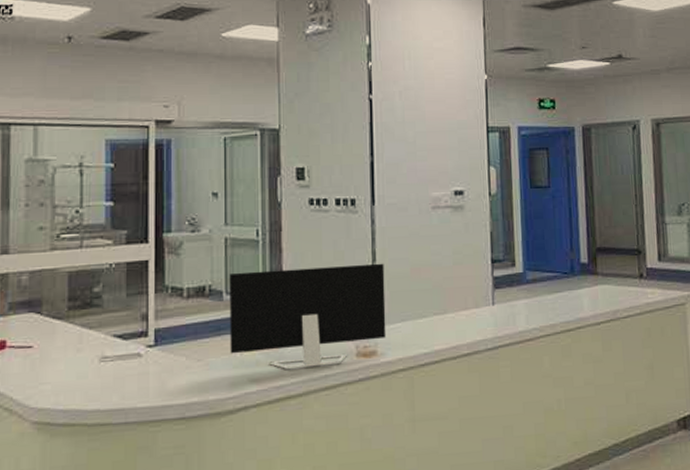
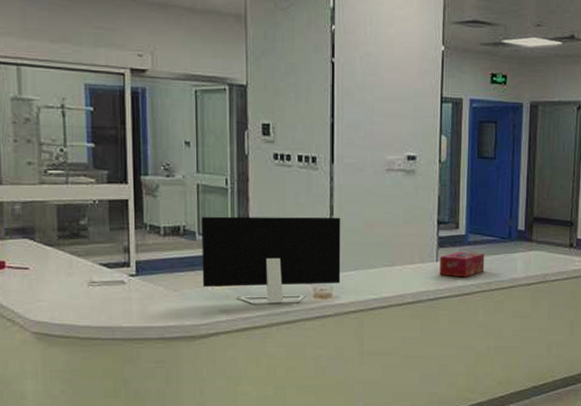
tissue box: none [496,291,547,321] -> present [440,251,485,278]

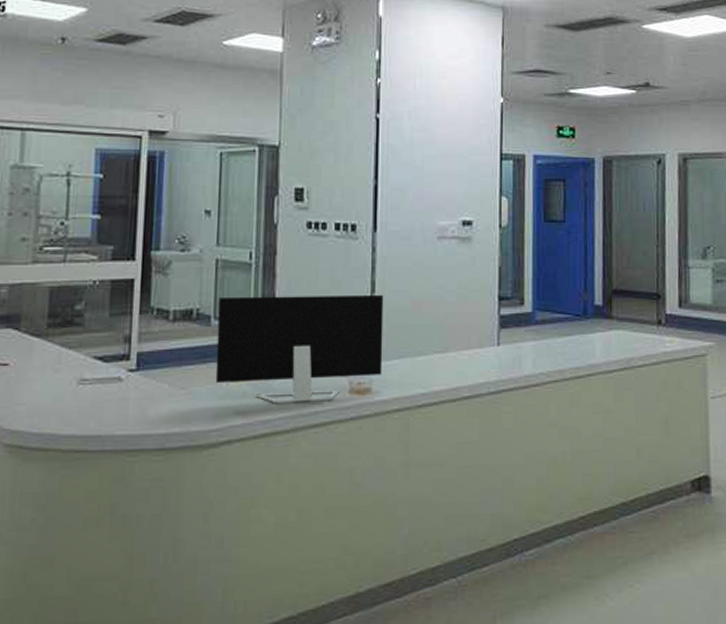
tissue box: present [440,251,485,278] -> none [502,332,556,365]

